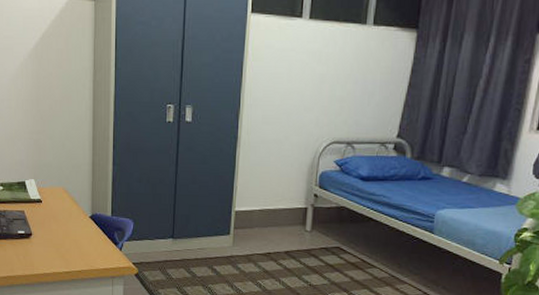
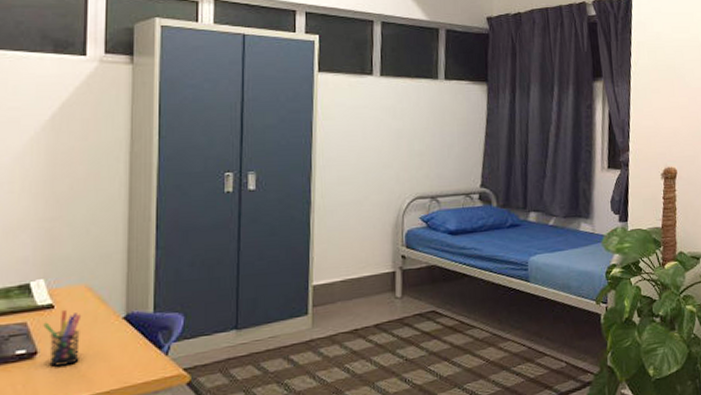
pen holder: none [35,205,60,247] -> present [43,310,80,367]

